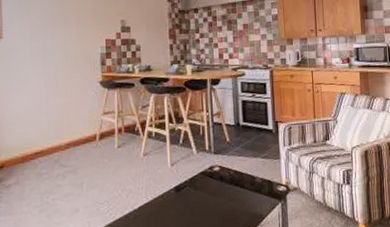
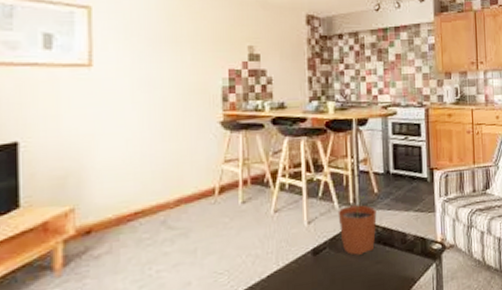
plant pot: none [196,143,229,193] -> present [338,195,377,255]

